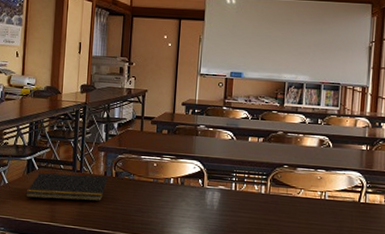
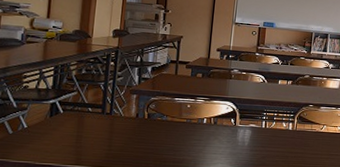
notepad: present [25,173,108,202] -> none [47,116,140,143]

